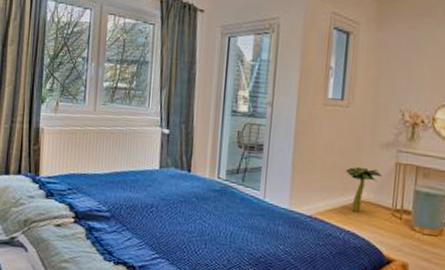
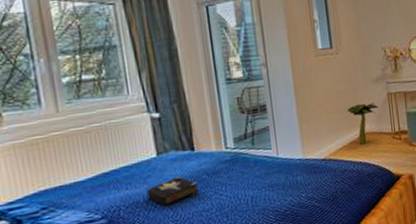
hardback book: none [145,192,188,217] -> present [146,176,200,206]

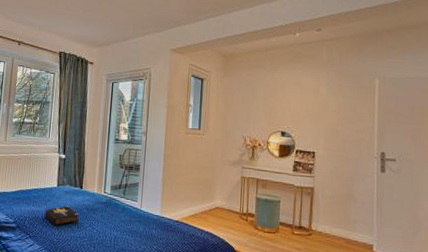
palm tree: present [347,103,379,145] -> none [204,181,232,217]

